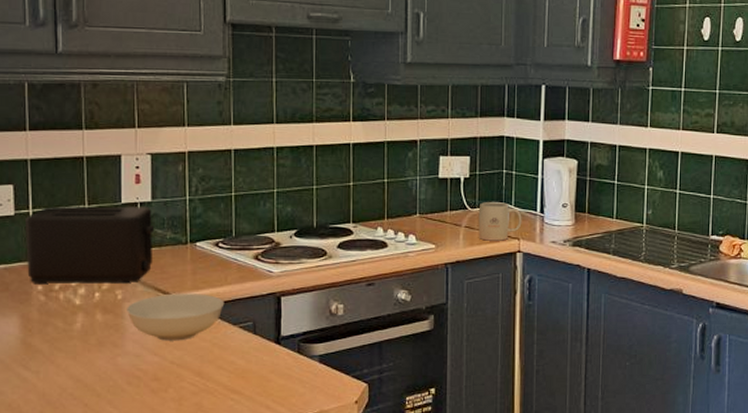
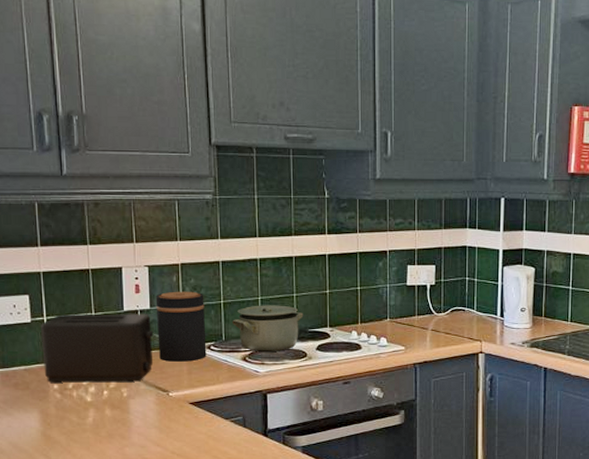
bowl: present [127,293,225,341] -> none [132,391,217,433]
cylinder: none [158,182,214,260] -> present [155,291,207,362]
saucepan: none [244,198,324,251] -> present [233,305,304,353]
mug: present [478,201,522,241] -> none [443,306,484,343]

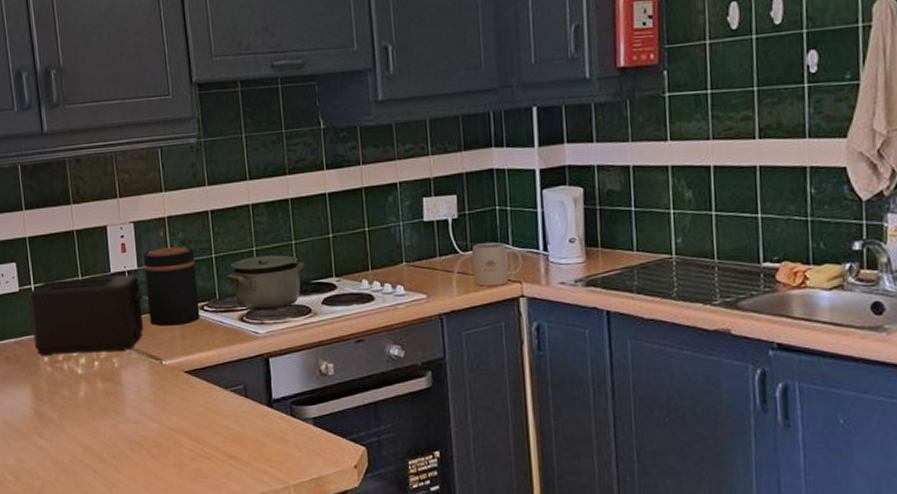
mug: none [443,306,484,343] -> present [471,242,523,287]

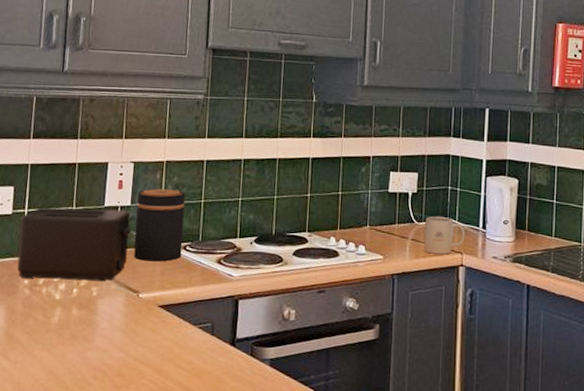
saucepan: present [226,255,305,311] -> none [211,206,283,256]

